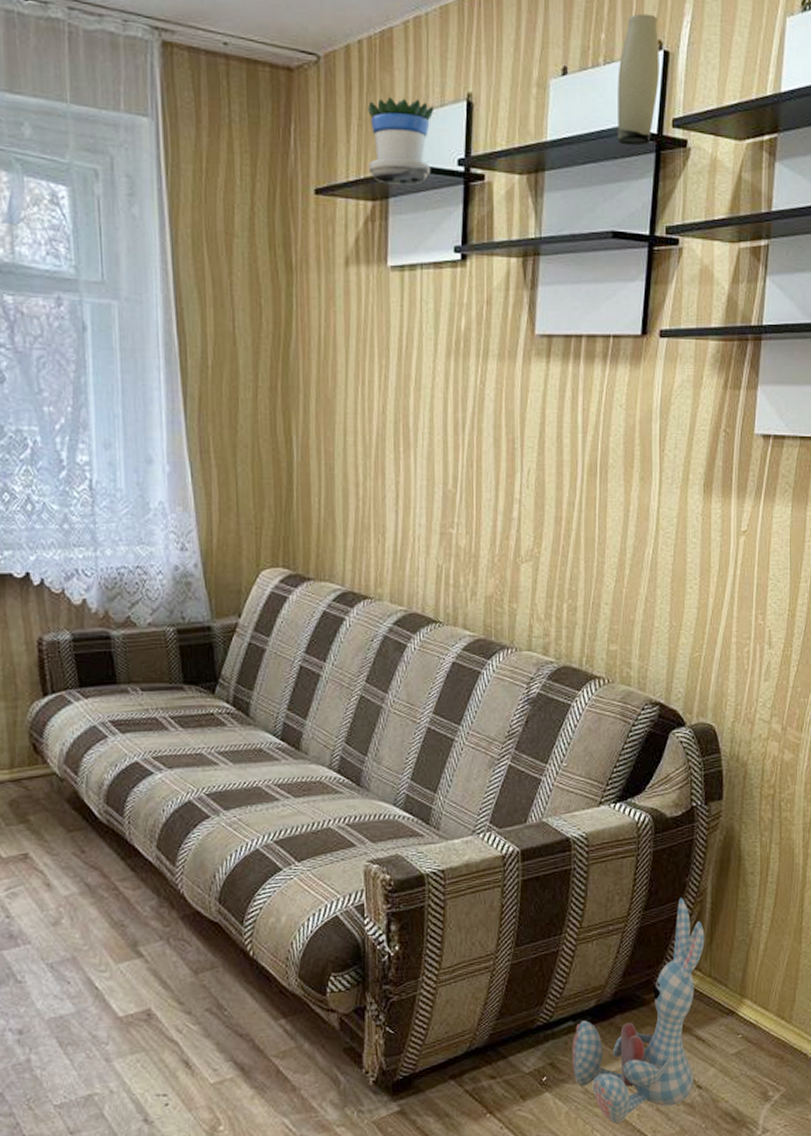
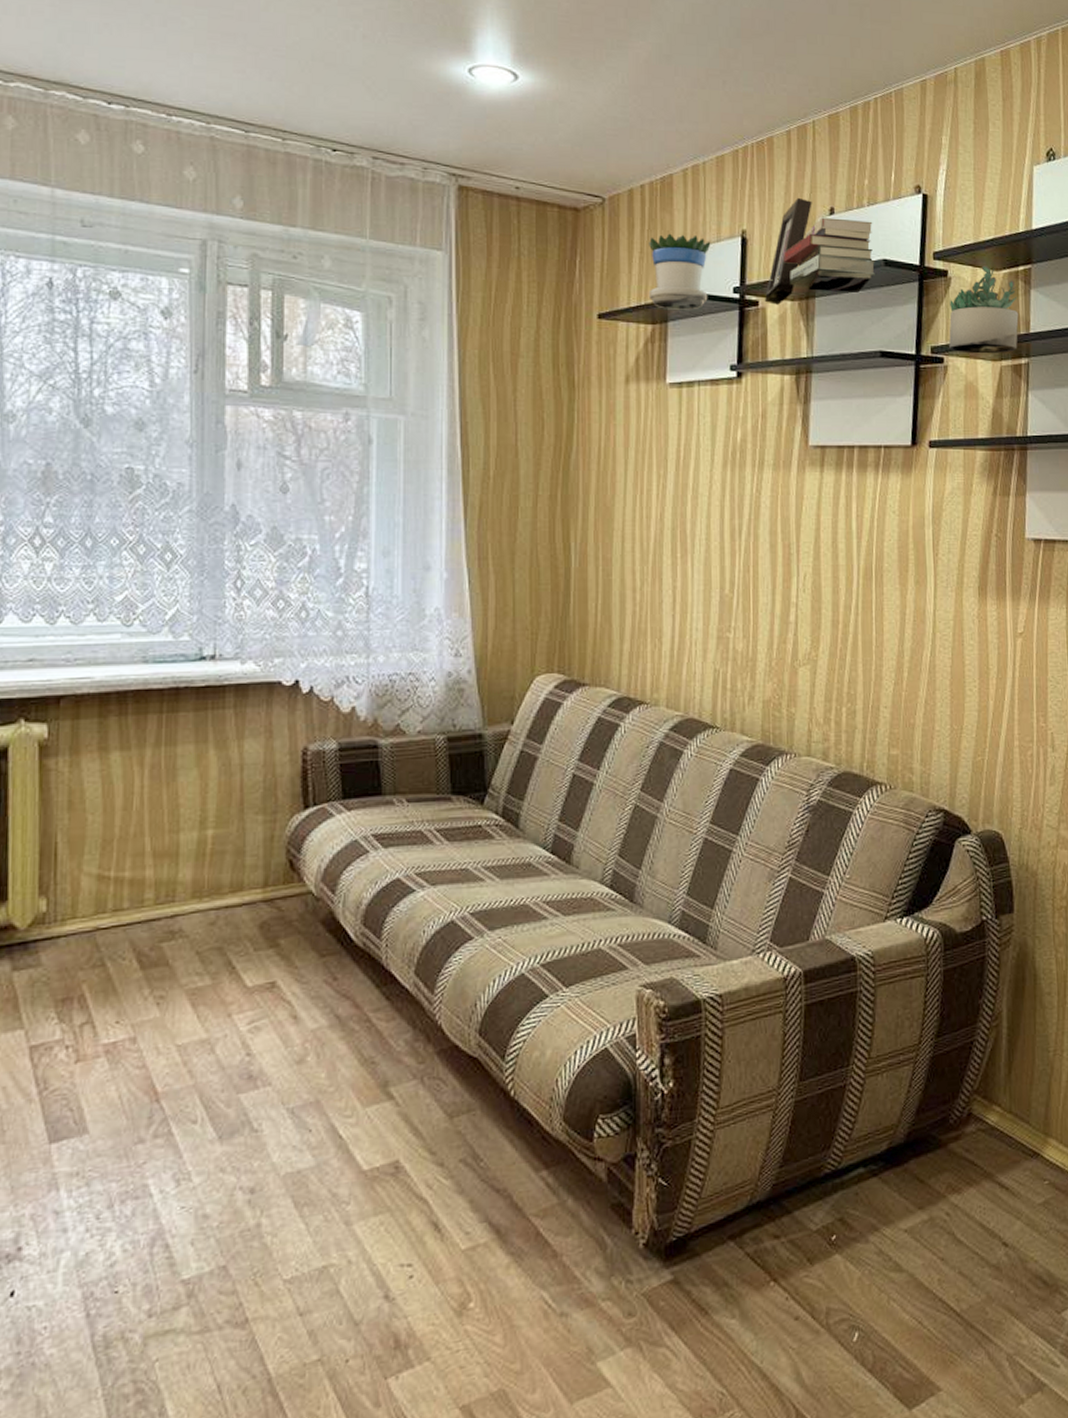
picture frame: none [490,54,544,179] -> present [764,197,812,305]
books: none [512,78,611,165] -> present [783,217,876,293]
stuffed toy: present [571,898,705,1124] -> none [863,1022,1003,1291]
vase: present [617,13,659,146] -> none [881,163,920,275]
succulent plant: none [685,134,761,235] -> present [949,265,1019,354]

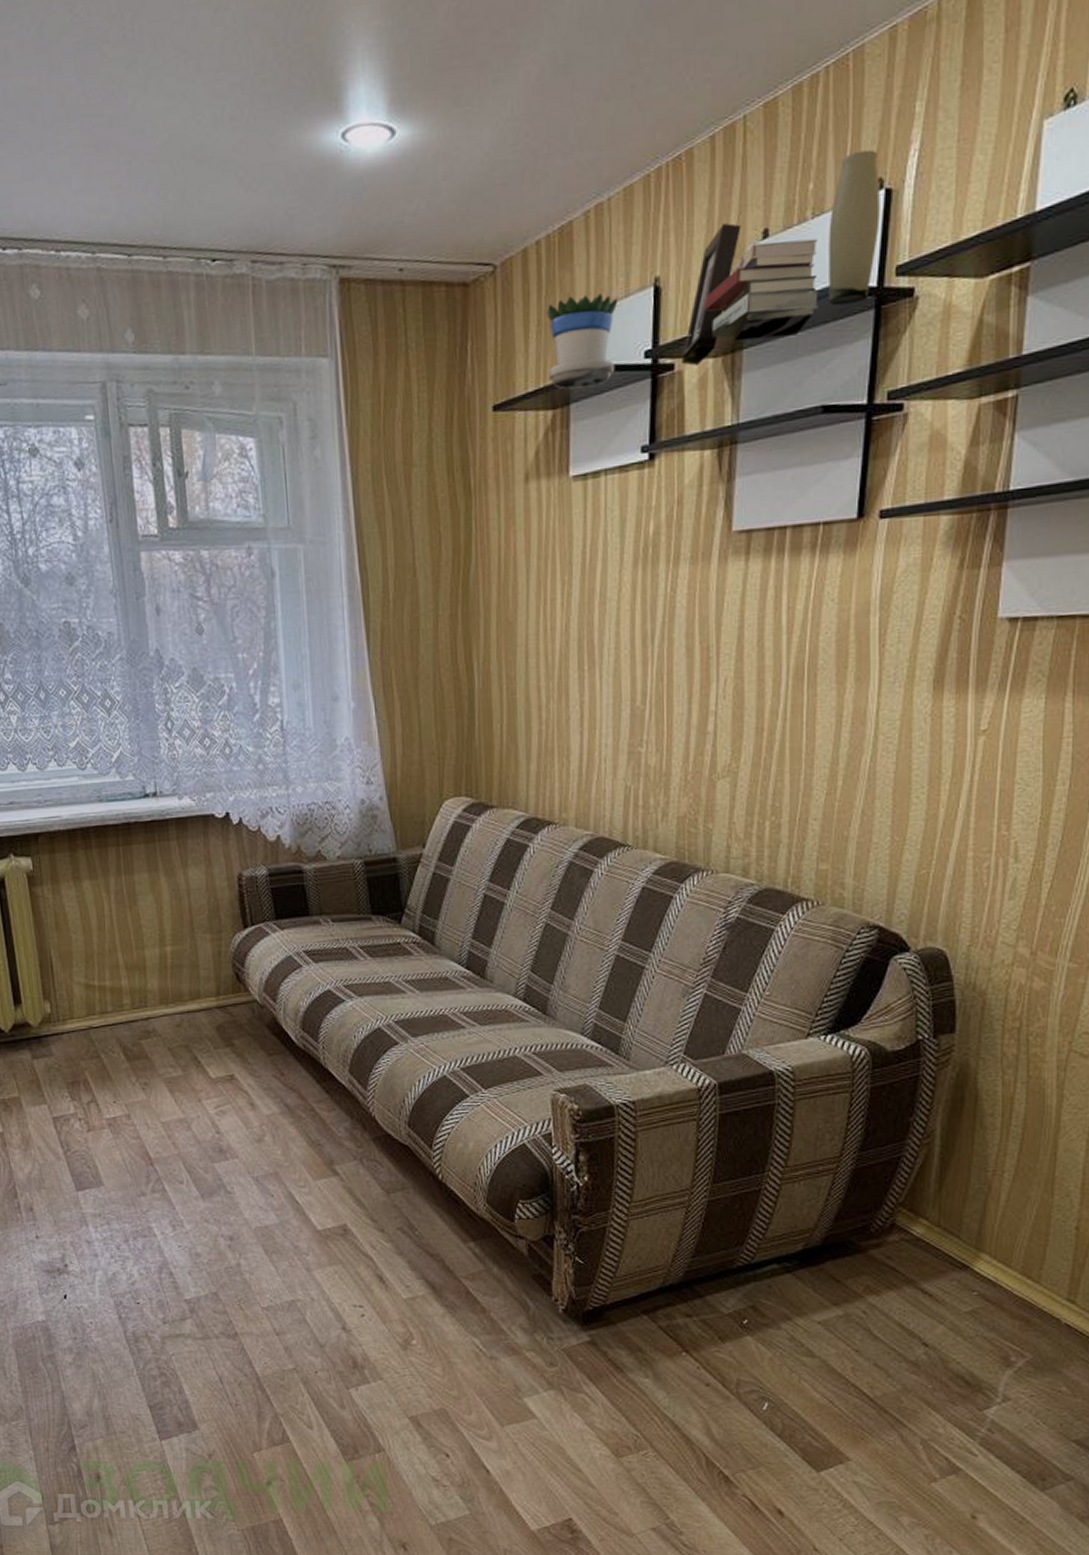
vase: none [881,163,920,275] -> present [828,149,880,306]
succulent plant: present [949,265,1019,354] -> none [912,272,1008,394]

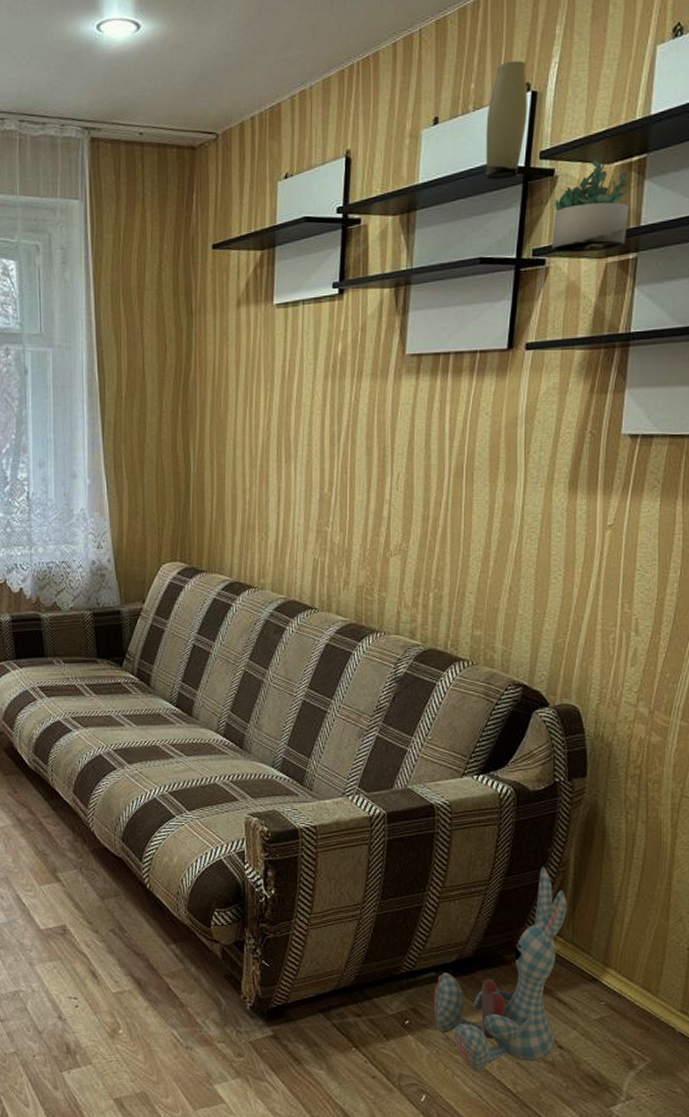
flowerpot: present [547,294,618,390] -> none [258,160,317,235]
picture frame: present [681,222,741,366] -> none [366,110,416,221]
books: present [705,238,820,342] -> none [386,126,479,204]
stuffed toy: none [776,1139,933,1375] -> present [433,867,567,1072]
succulent plant: none [912,272,1008,394] -> present [552,159,629,253]

